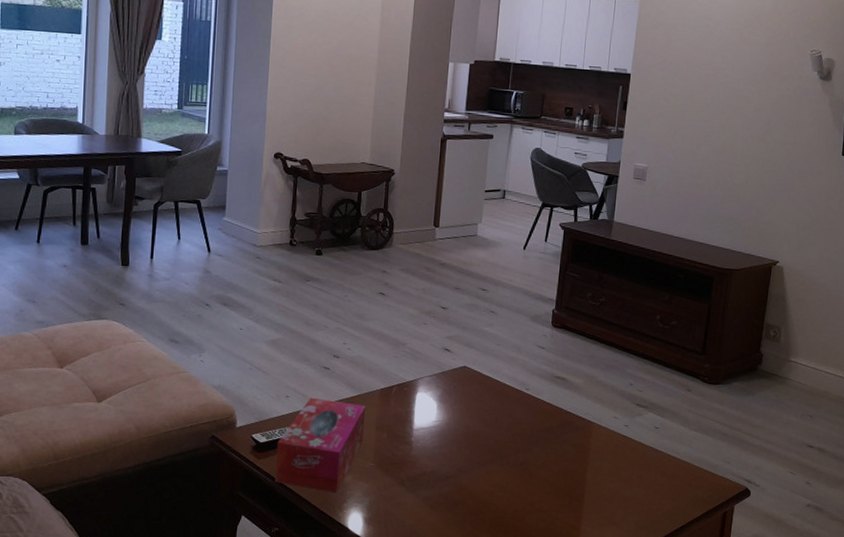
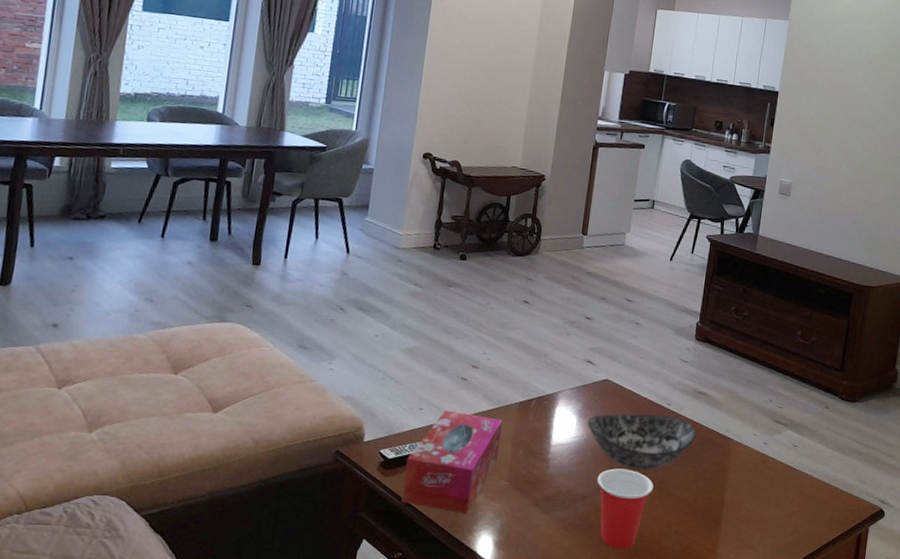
bowl: none [448,398,556,452] -> present [588,413,697,471]
cup: none [459,450,515,526] -> present [597,468,653,550]

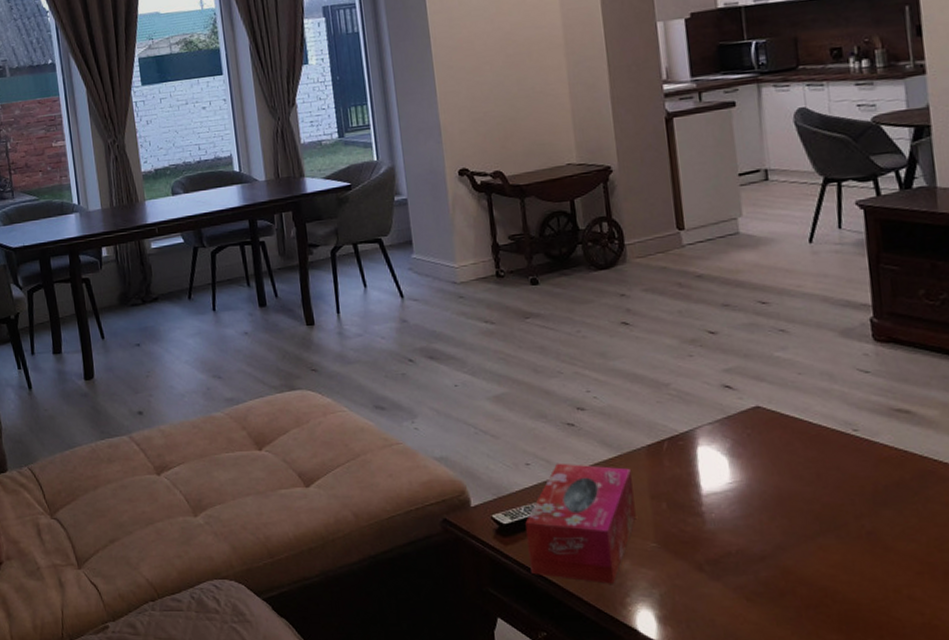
bowl: present [588,413,697,471] -> none [744,445,909,520]
cup: present [597,468,653,550] -> none [775,518,860,623]

